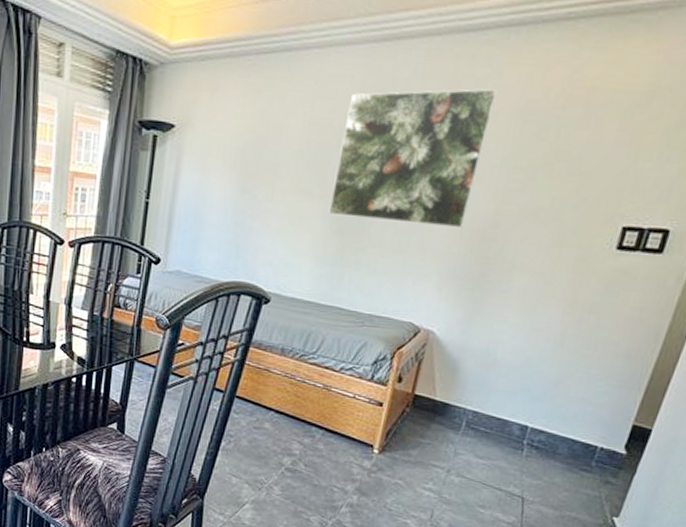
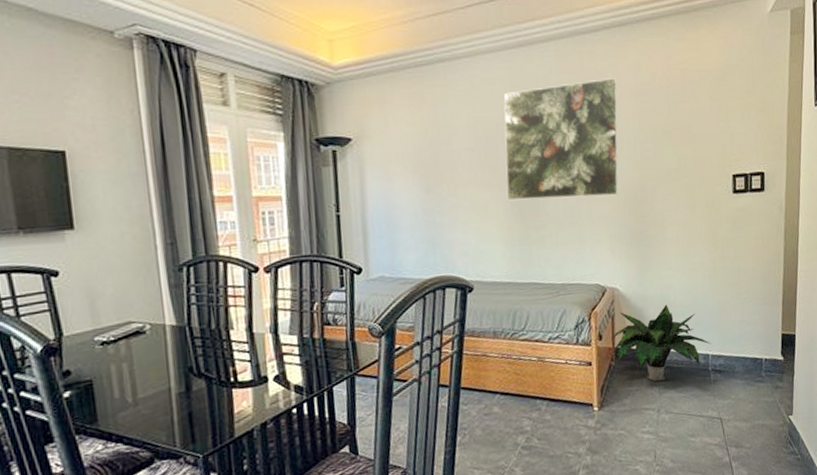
potted plant: none [410,358,536,442] -> present [611,304,712,382]

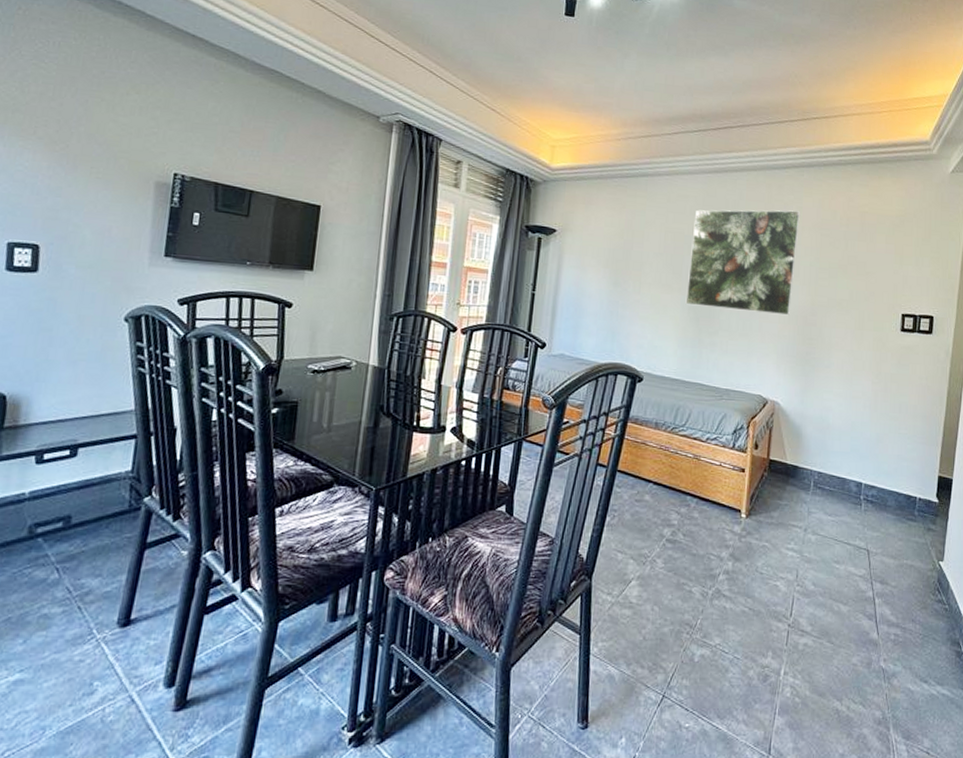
potted plant: present [611,304,712,382] -> none [766,426,866,501]

